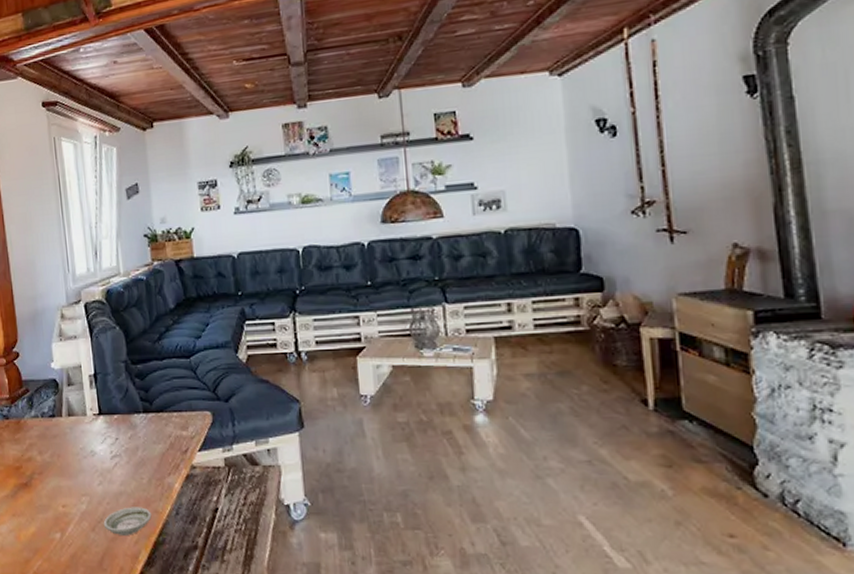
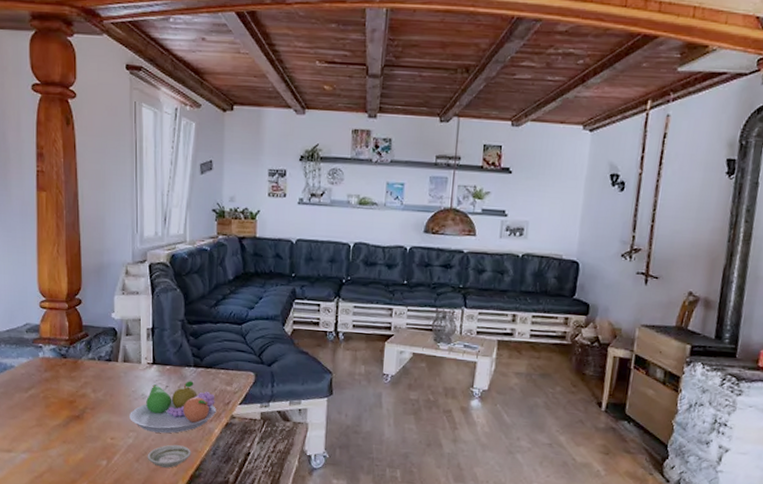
fruit bowl: none [80,429,174,494] -> present [130,381,216,434]

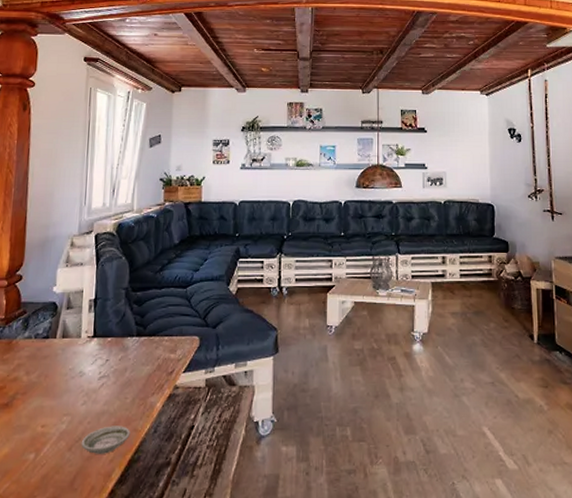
fruit bowl: present [130,381,216,434] -> none [64,352,159,414]

